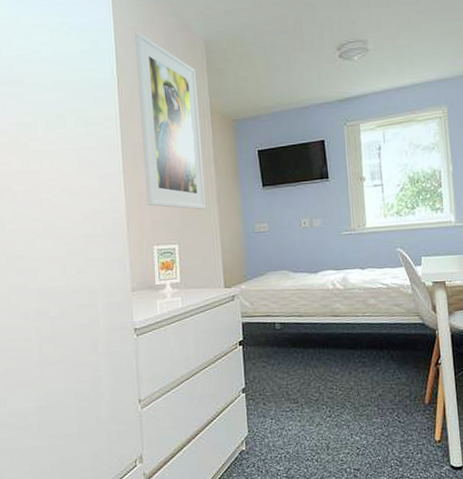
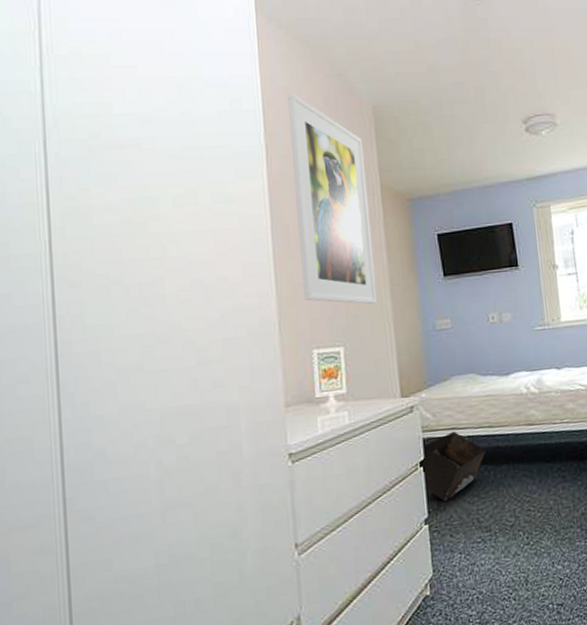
storage bin: none [240,318,296,376] -> present [421,432,487,503]

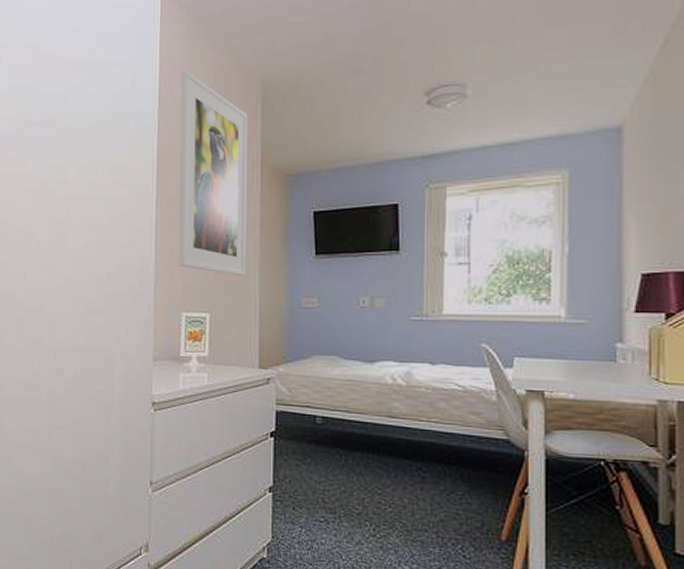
storage bin: present [421,432,487,503] -> none [271,410,341,476]

